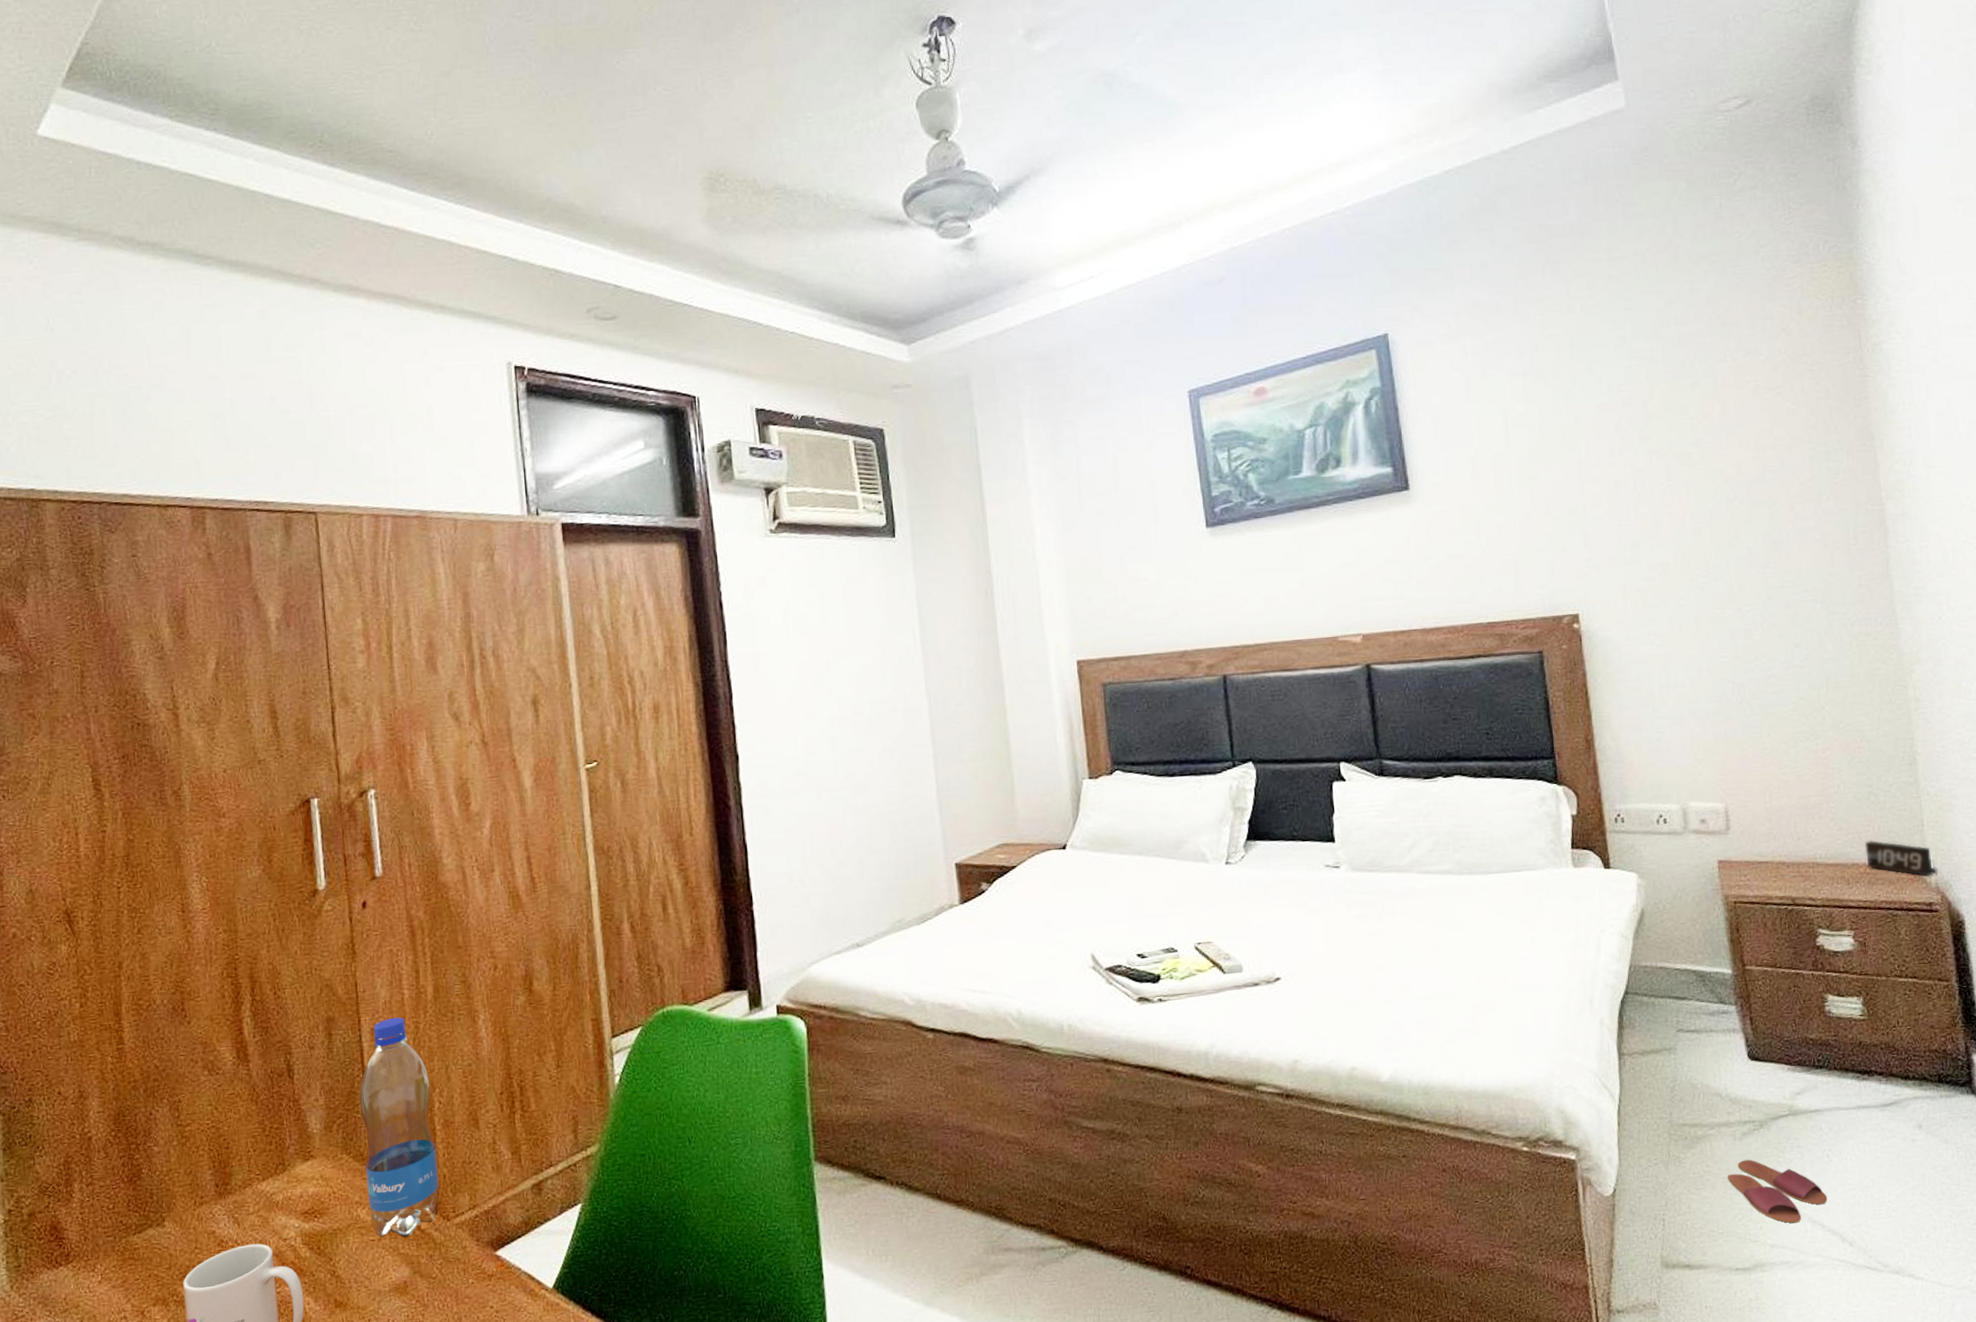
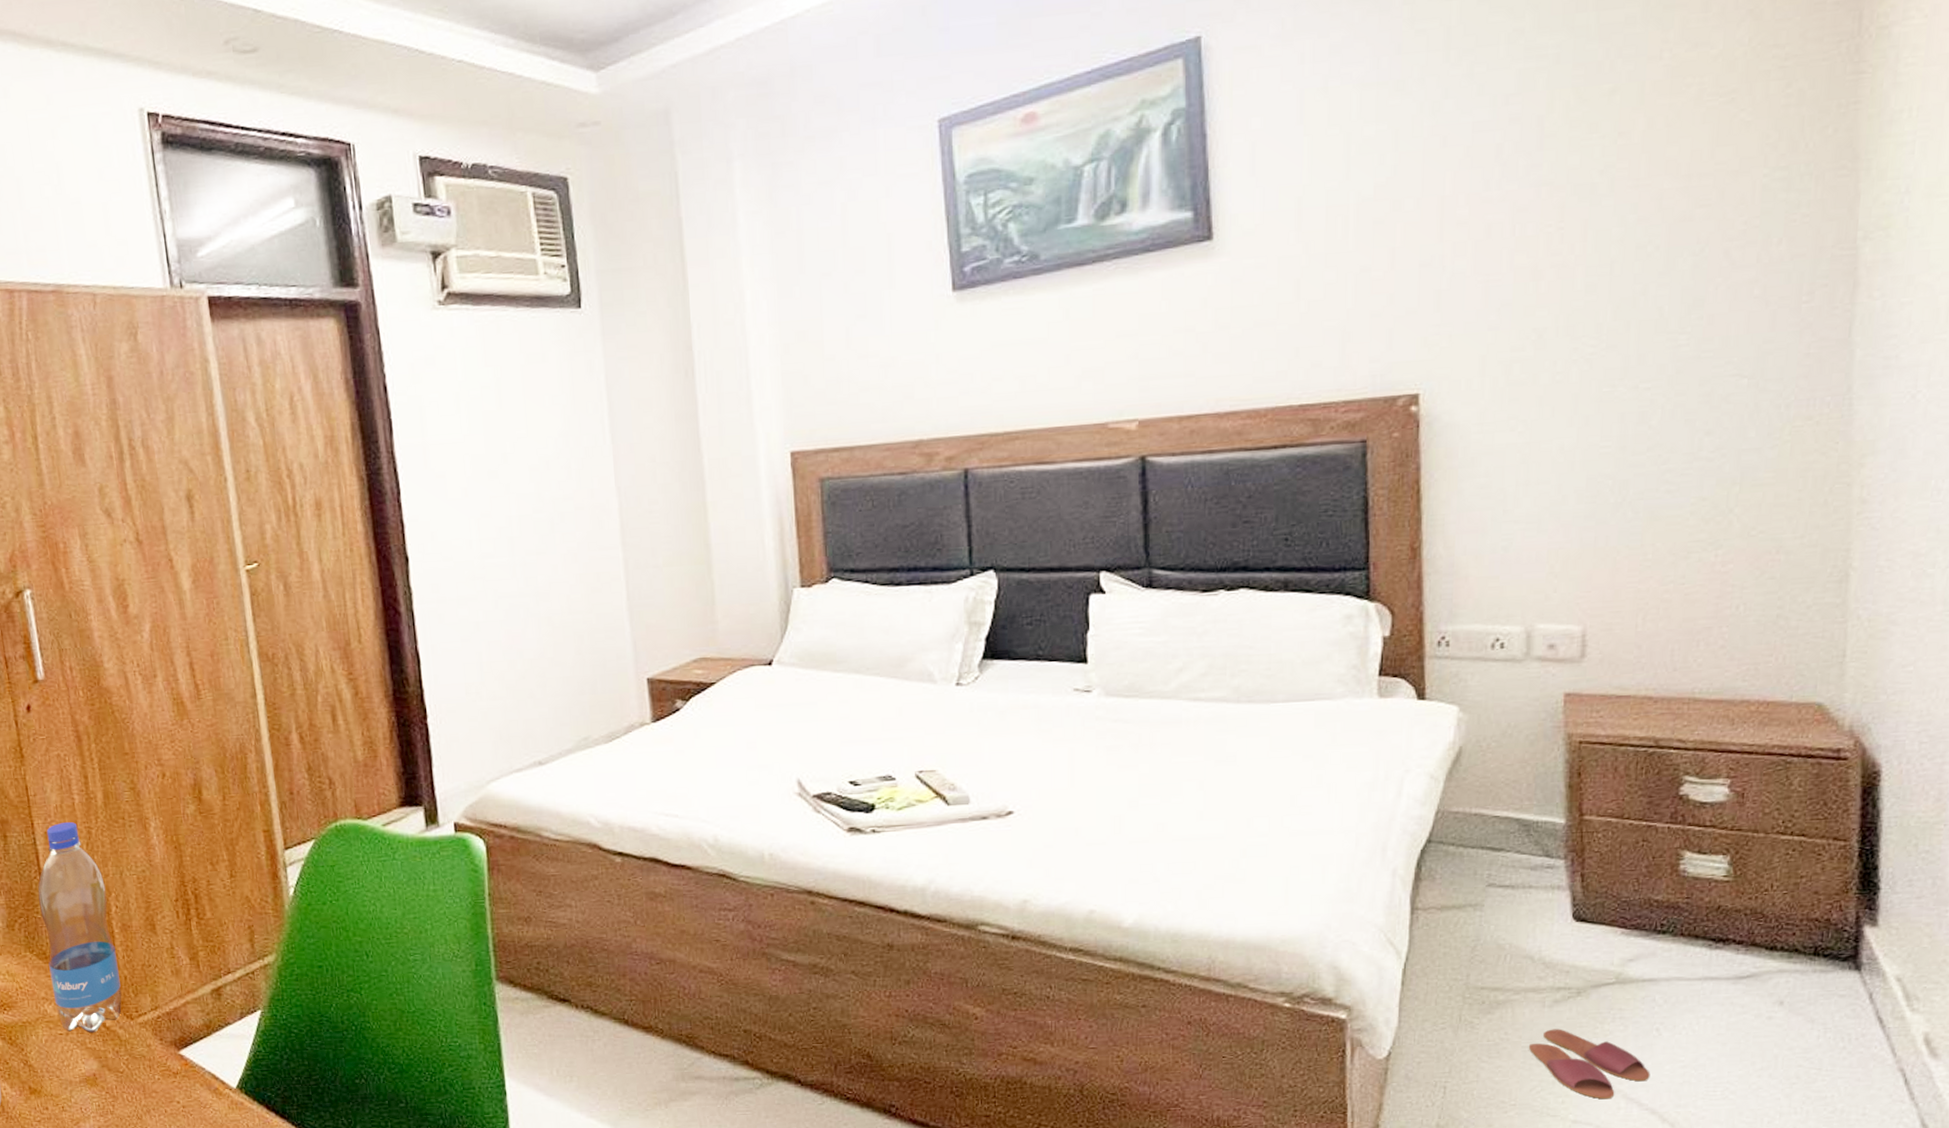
alarm clock: present [1864,840,1935,876] -> none [1761,672,1852,718]

